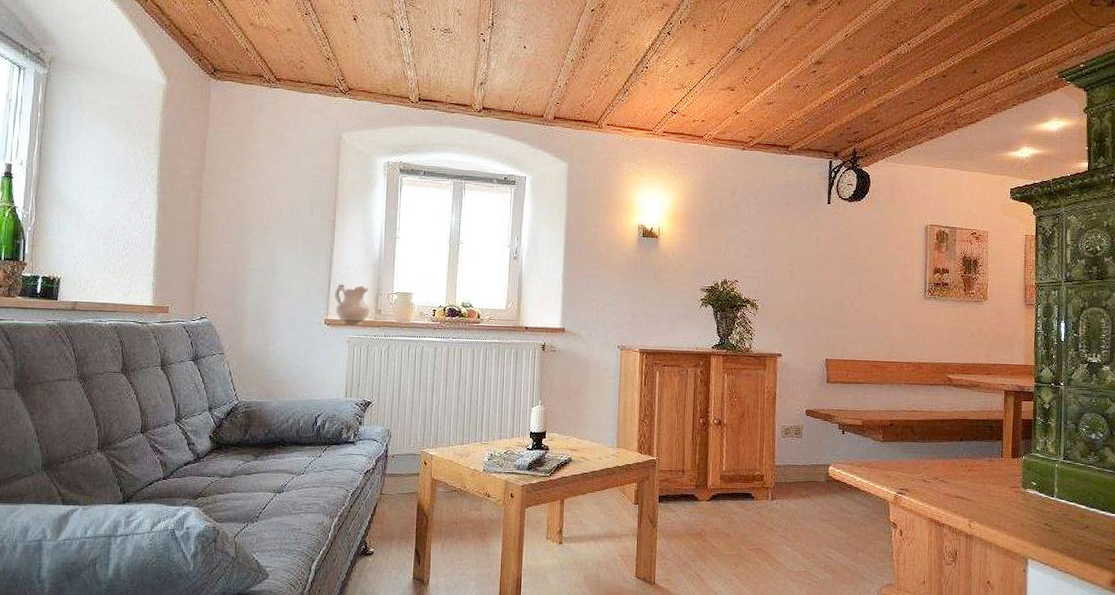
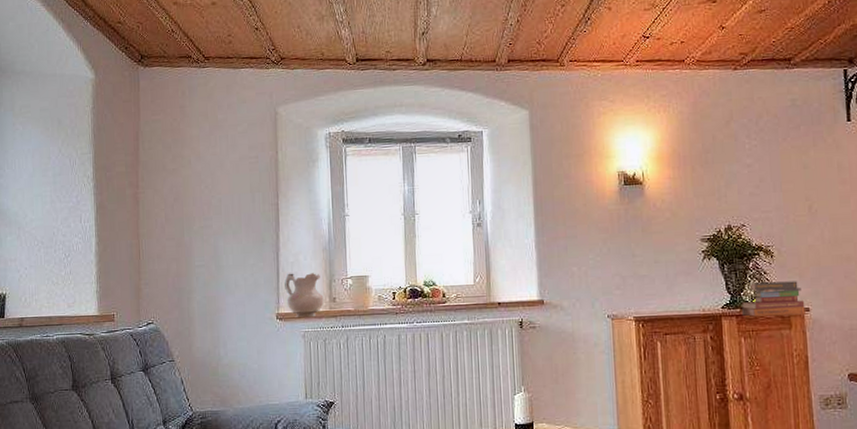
books: none [727,329,778,359] -> present [741,281,805,317]

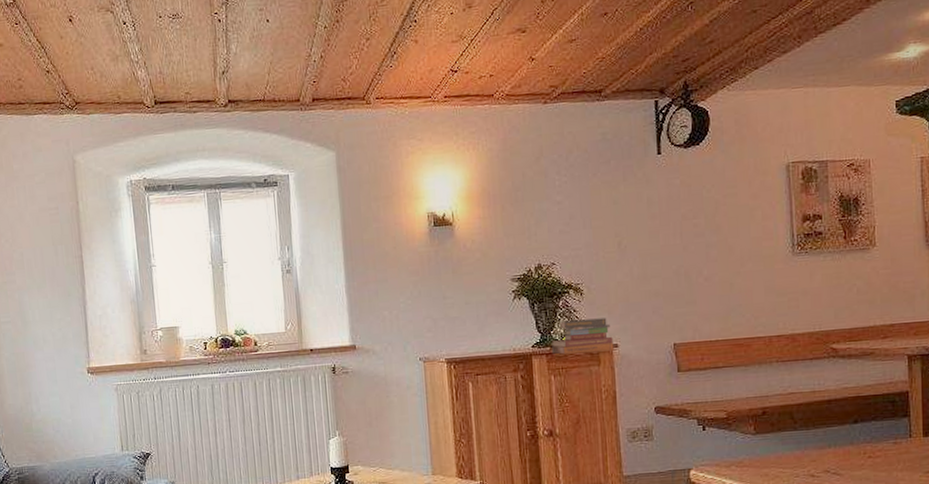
ceramic pitcher: present [285,273,324,318] -> none [94,325,135,372]

